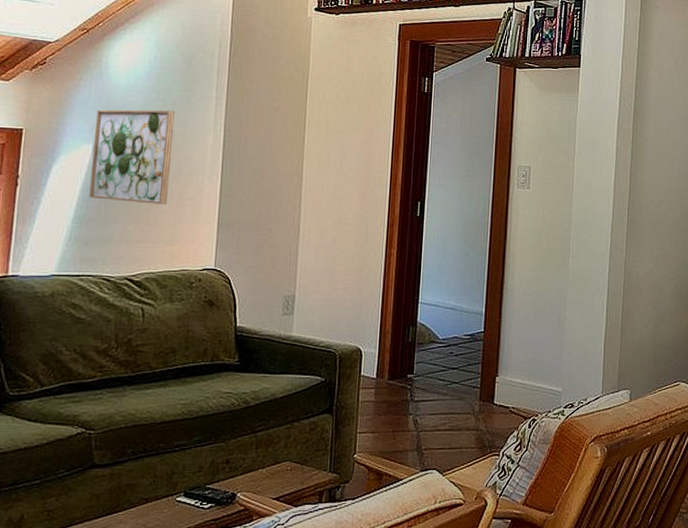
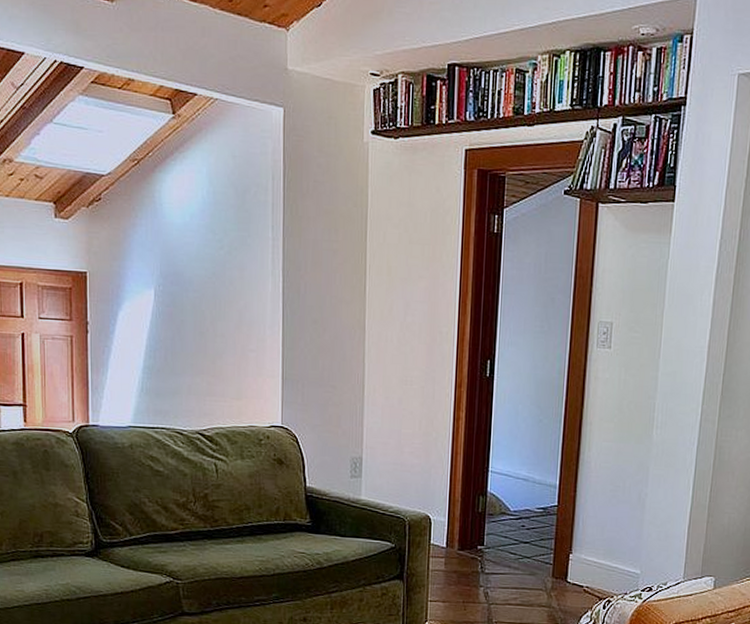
wall art: present [89,109,175,204] -> none [155,251,232,356]

